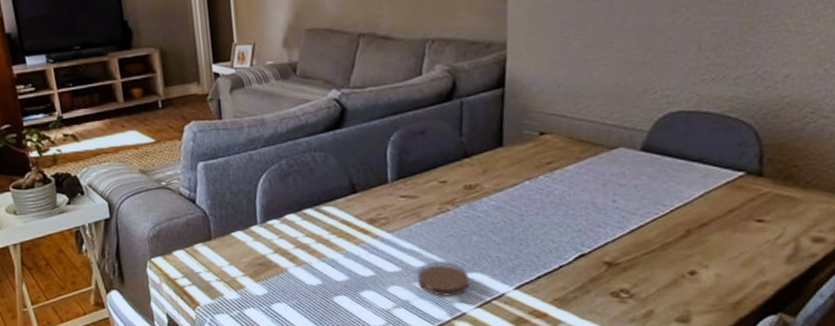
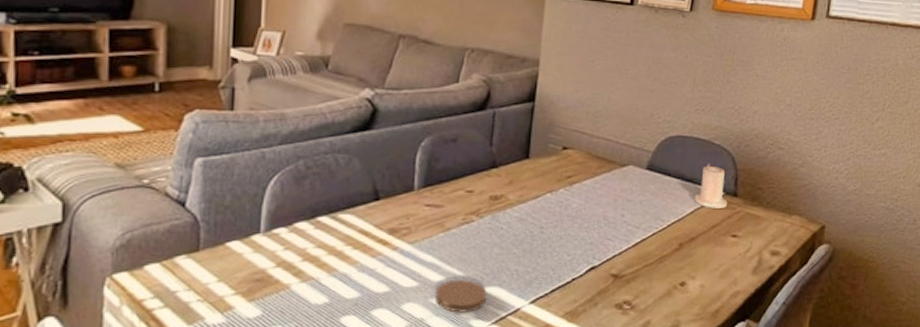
candle: none [704,139,749,191] -> present [694,163,727,208]

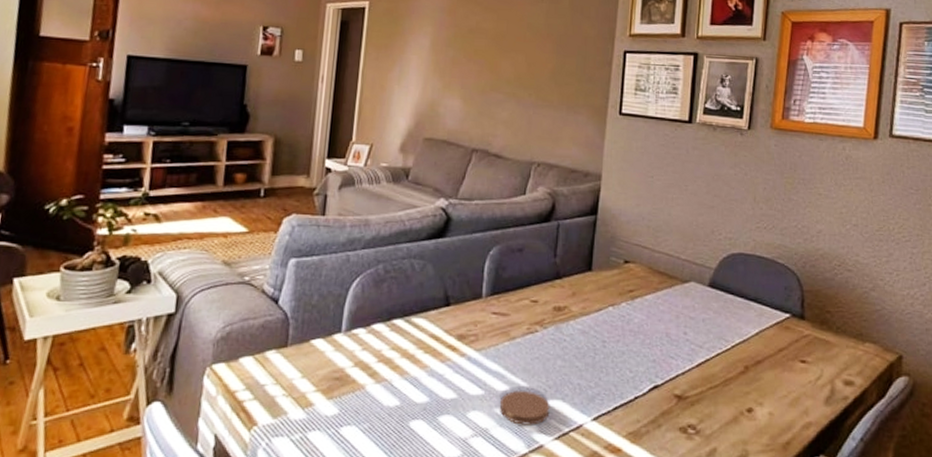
candle: present [694,163,727,208] -> none [759,282,794,331]

